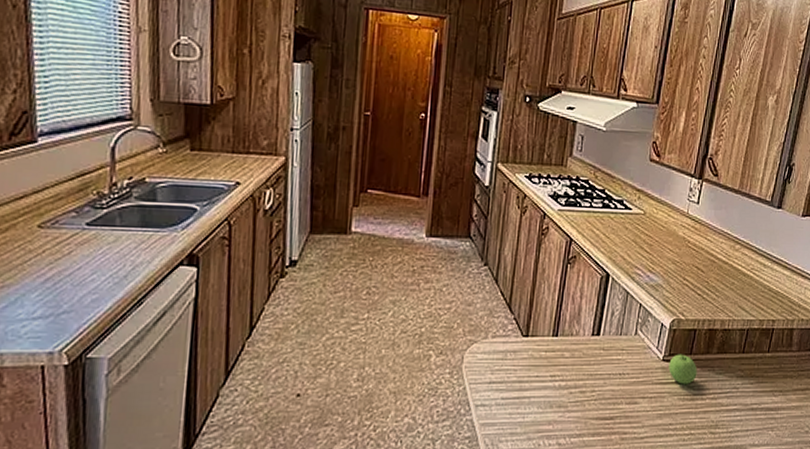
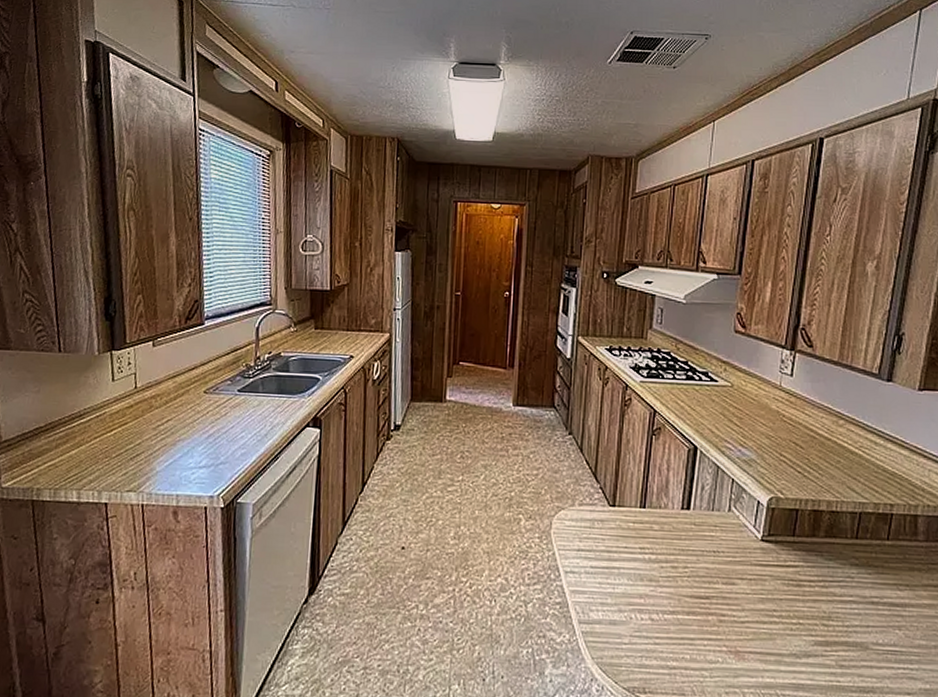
apple: present [668,354,698,384] -> none [769,534,803,569]

